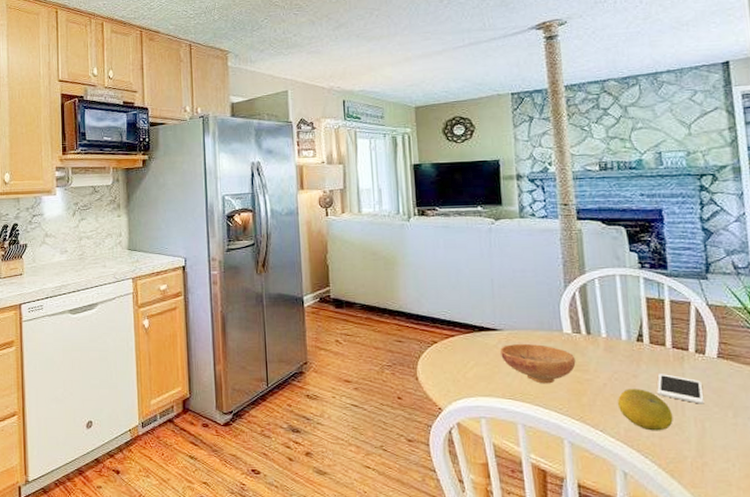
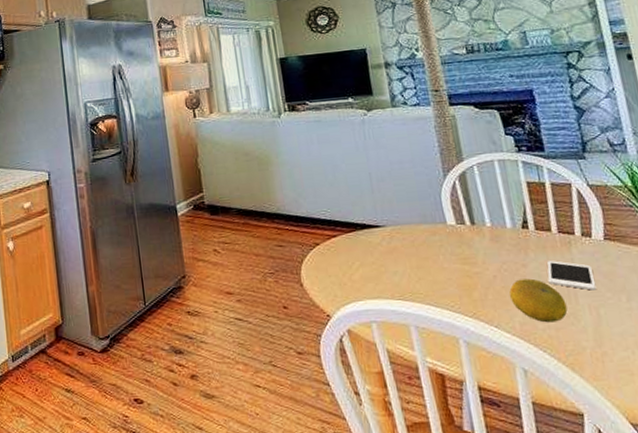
bowl: present [500,343,576,384] -> none [385,238,464,281]

